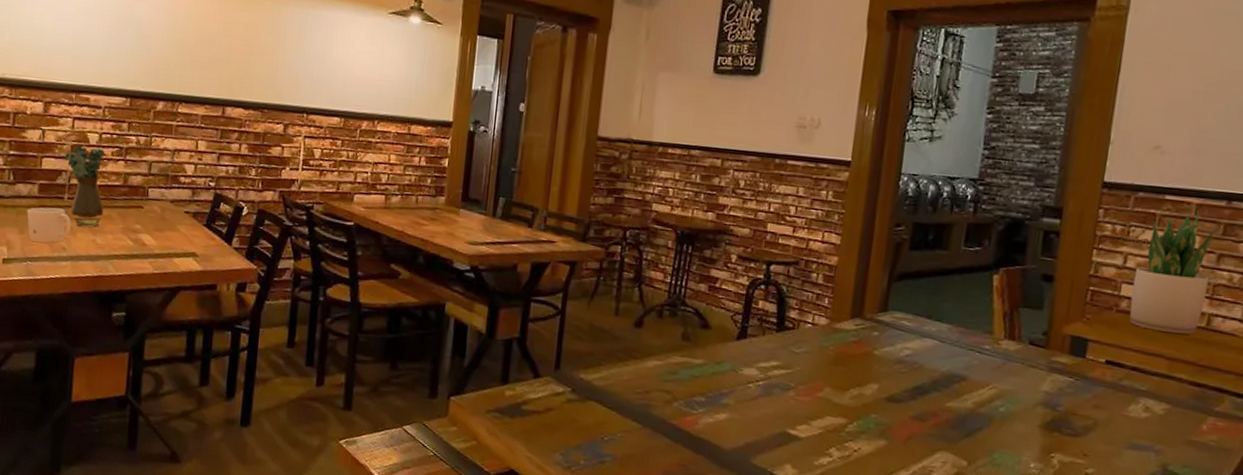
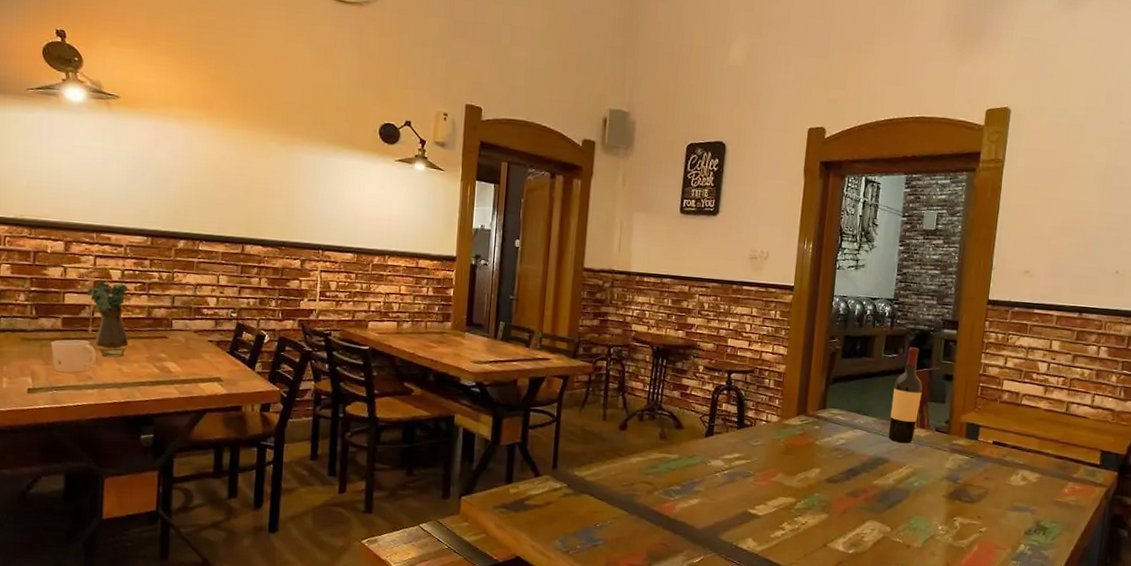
wine bottle: none [966,238,1014,359] -> present [888,347,923,444]
planter: present [1129,214,1217,335] -> none [1009,324,1072,419]

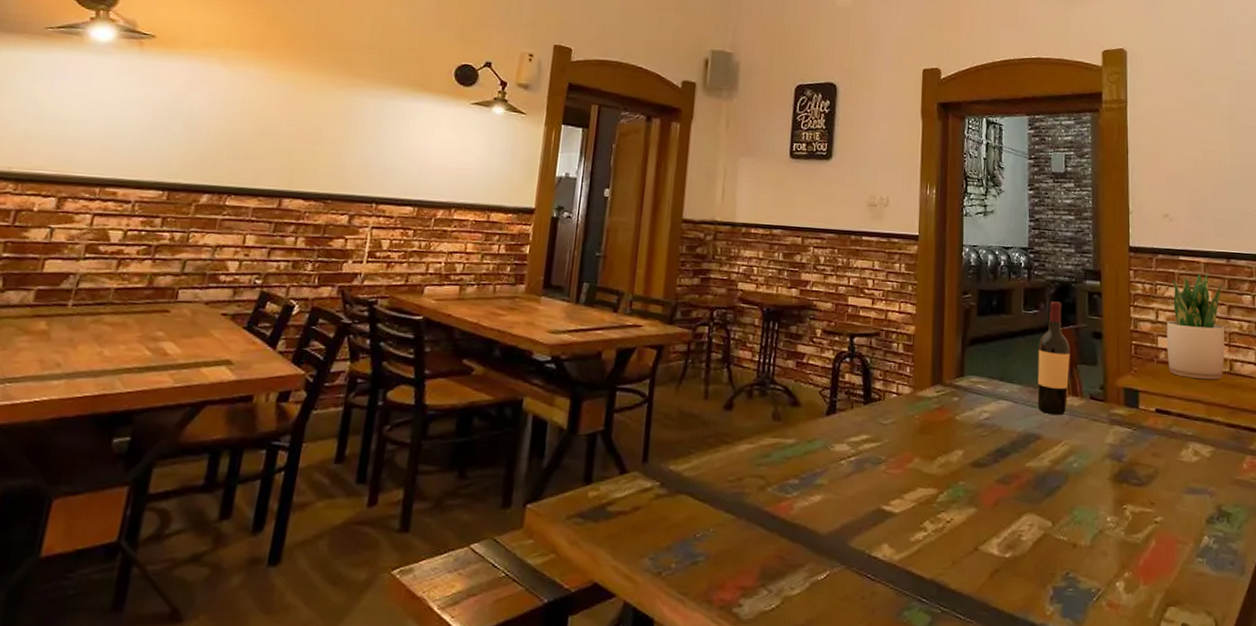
mug: present [51,339,97,373] -> none [11,316,74,360]
vase: present [87,278,129,357] -> none [73,240,129,338]
planter: none [1009,324,1072,419] -> present [1166,272,1225,380]

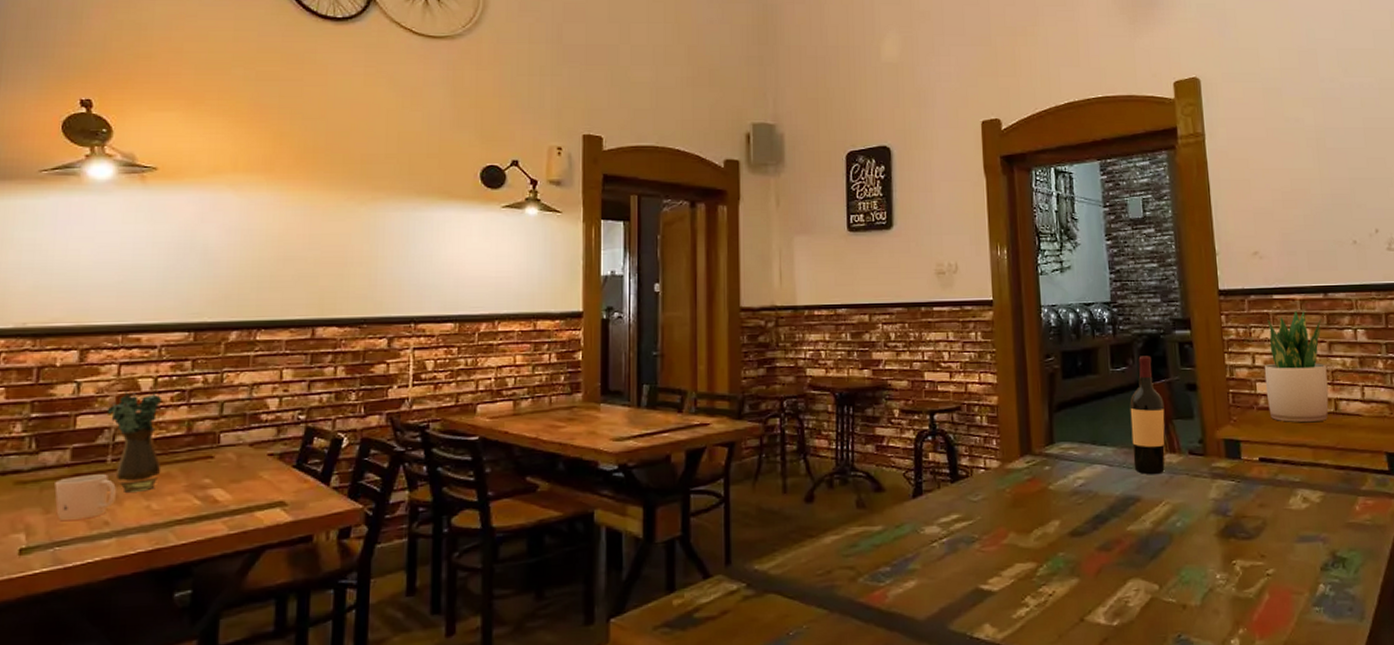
mug: none [11,316,74,360] -> present [54,474,117,522]
vase: none [73,240,129,338] -> present [106,390,163,492]

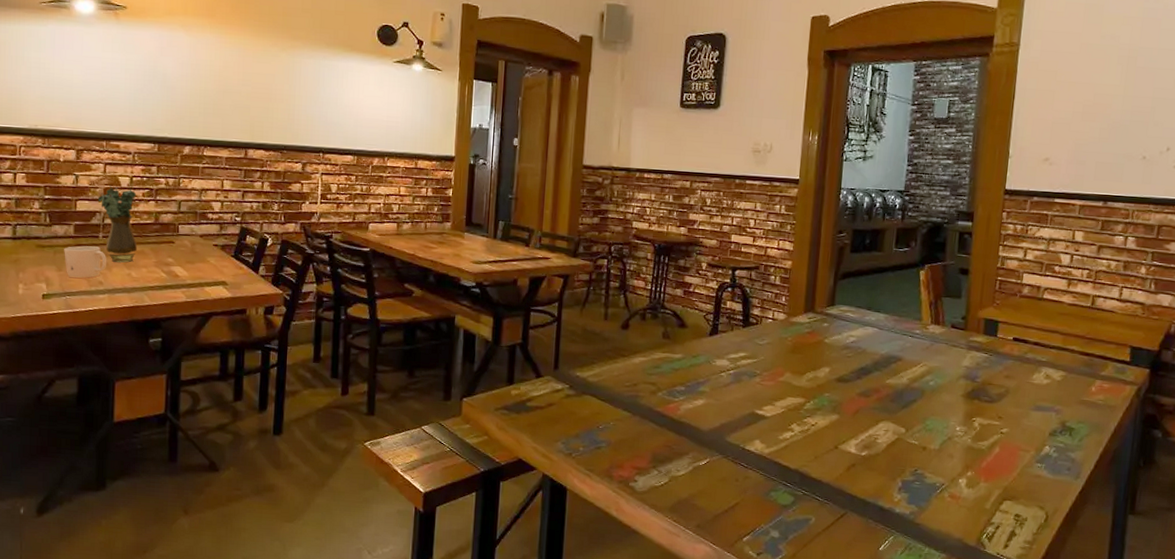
wine bottle: present [1130,356,1165,475] -> none [901,240,937,341]
planter: present [1264,310,1329,423] -> none [1030,214,1097,314]

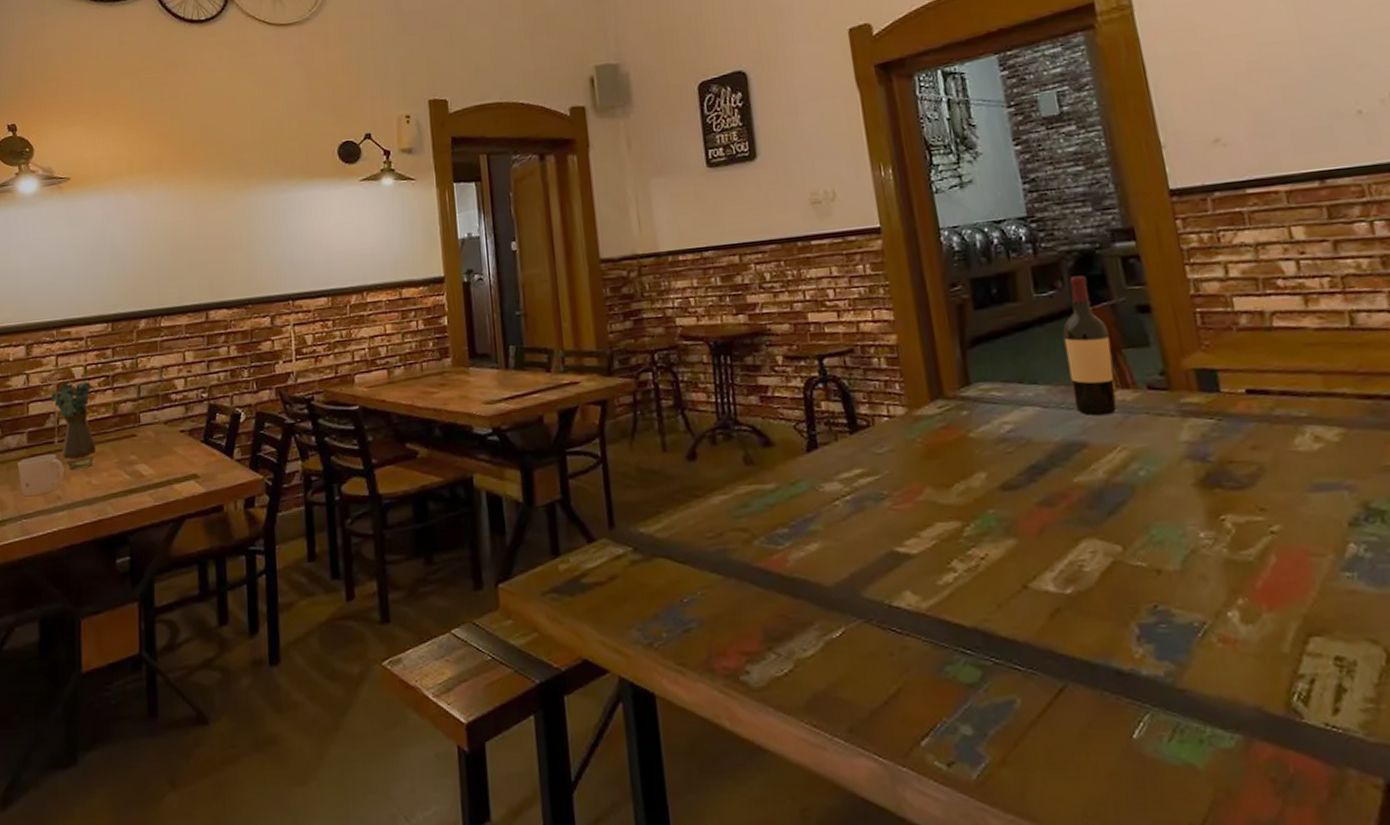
wine bottle: none [901,240,937,341] -> present [1063,275,1117,416]

